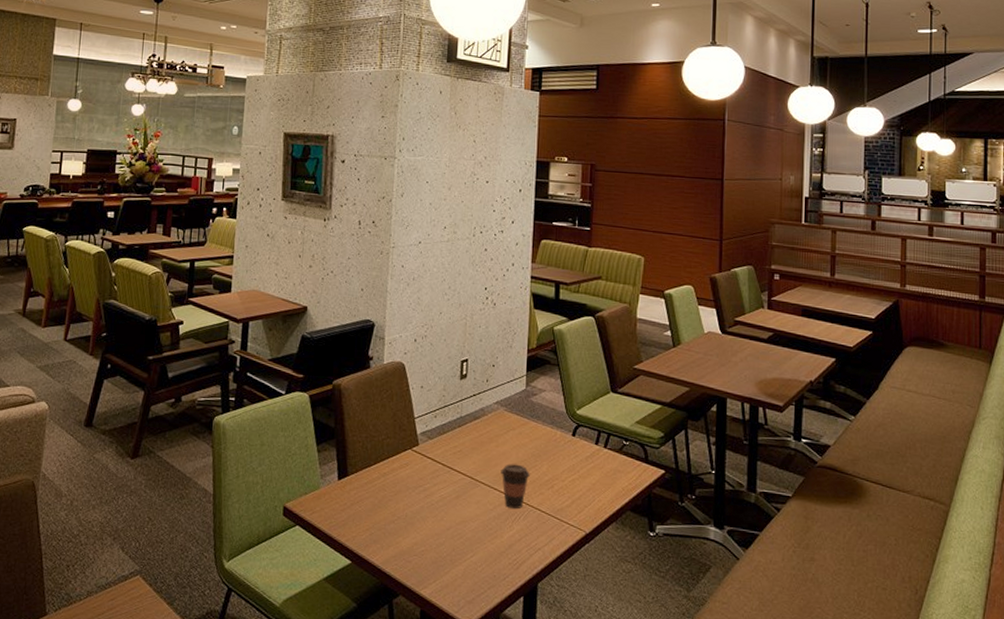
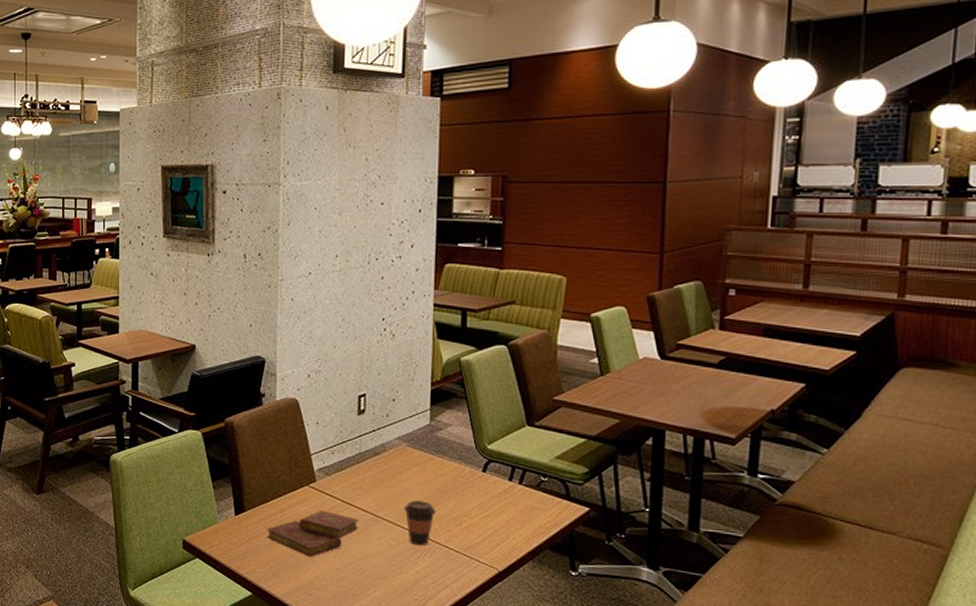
book: none [368,474,459,524] -> present [266,510,360,558]

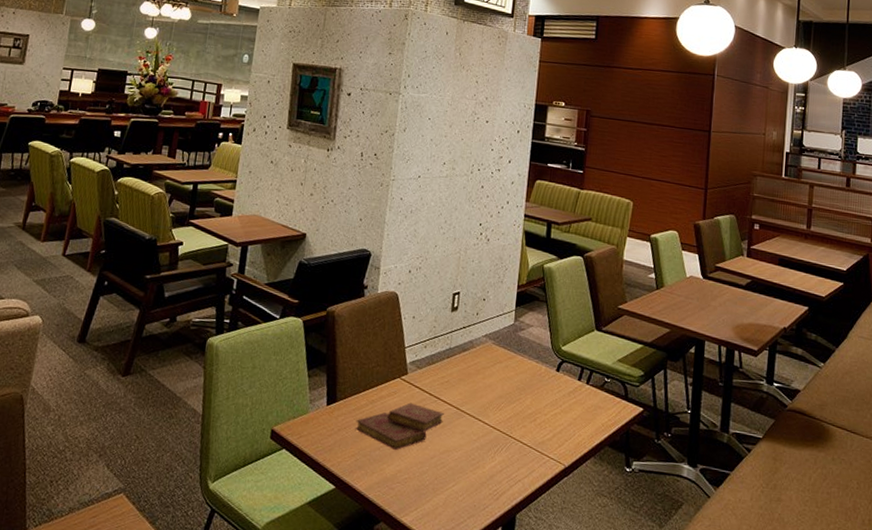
coffee cup: present [404,500,436,546] -> none [486,396,514,441]

